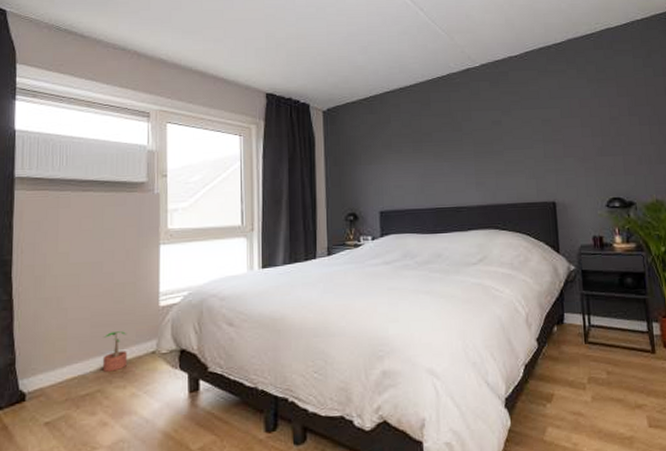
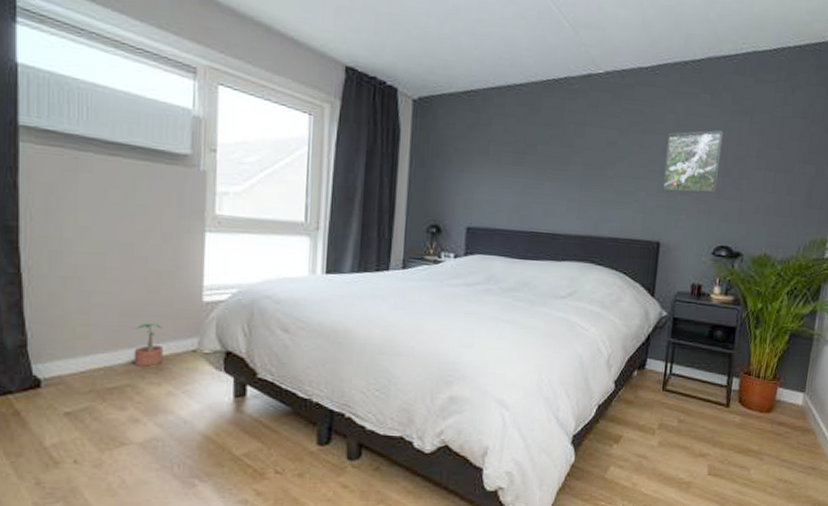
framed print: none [544,97,599,157] -> present [661,130,724,194]

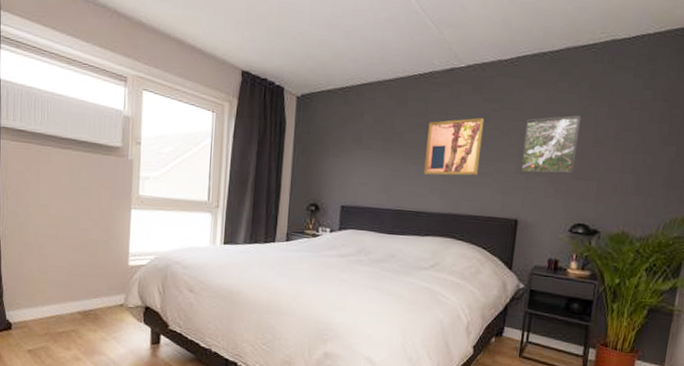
potted plant: present [133,323,163,367] -> none [77,282,99,316]
wall art: none [559,130,625,195] -> present [424,118,485,176]

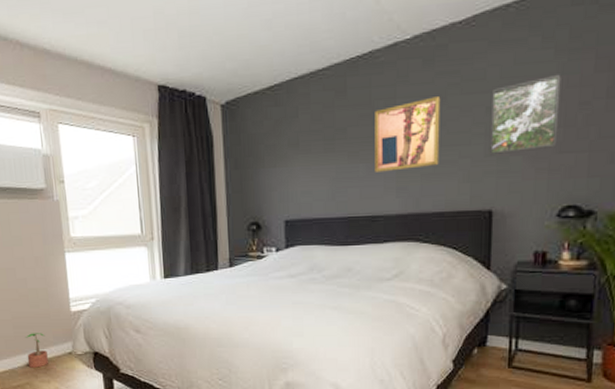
potted plant: none [77,282,99,316] -> present [25,333,48,368]

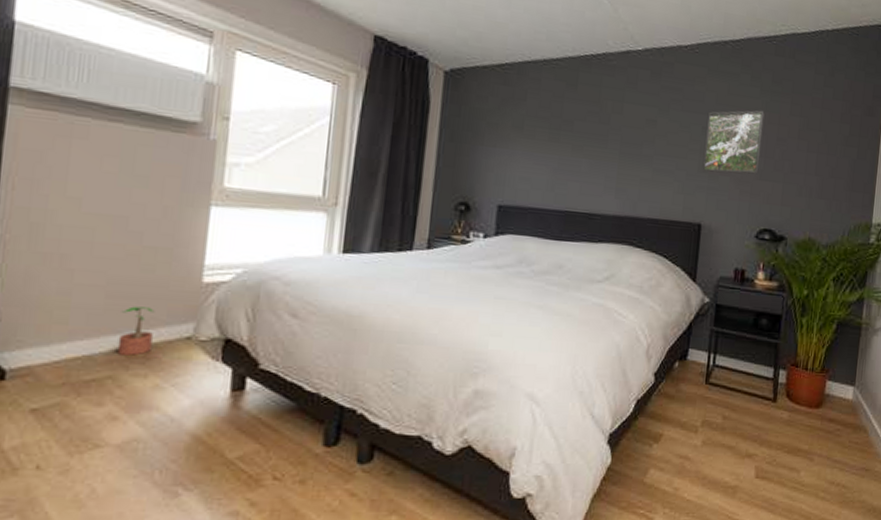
wall art: present [375,97,441,172] -> none [596,107,664,174]

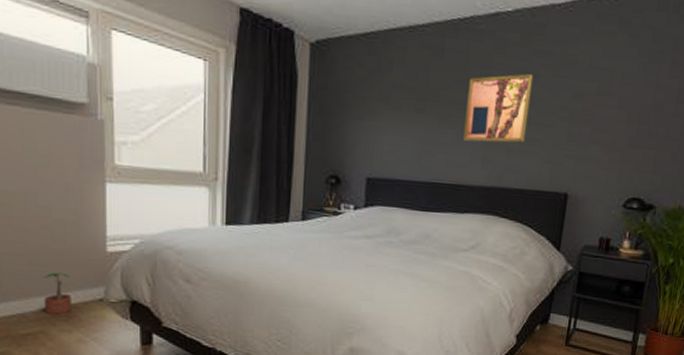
wall art: none [596,107,664,174] -> present [463,74,534,143]
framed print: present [702,110,765,175] -> none [571,72,641,142]

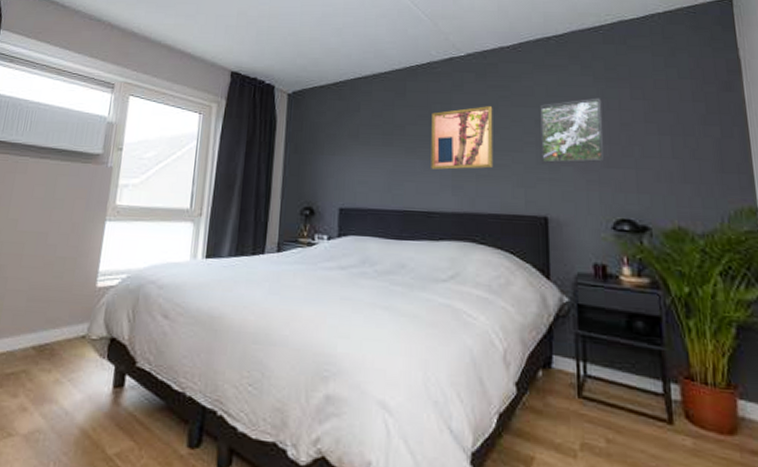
potted plant: present [43,272,71,314] -> none [31,308,61,352]
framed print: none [571,72,641,142] -> present [539,97,605,164]

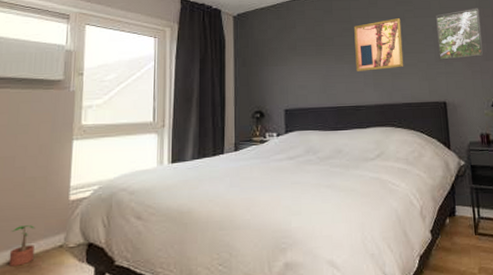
potted plant: none [31,308,61,352] -> present [8,225,36,266]

